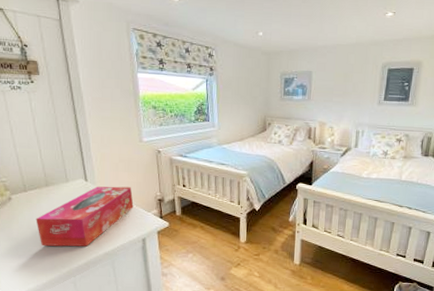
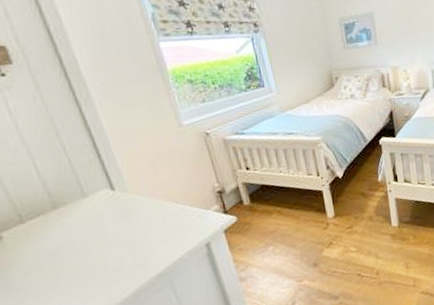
tissue box: present [36,186,134,247] -> none [46,184,186,289]

